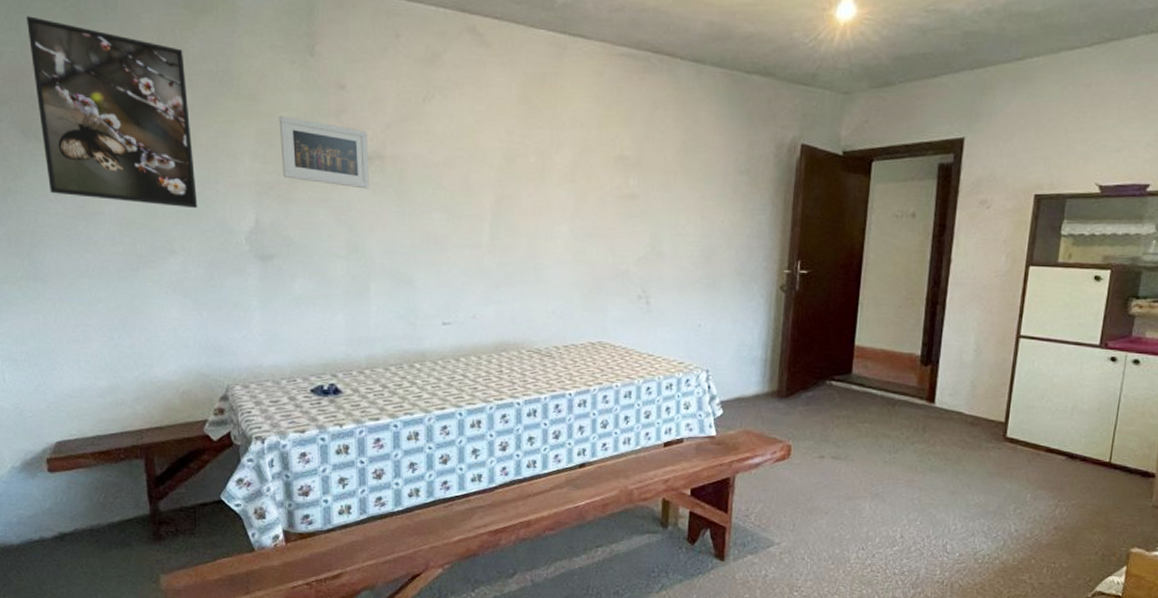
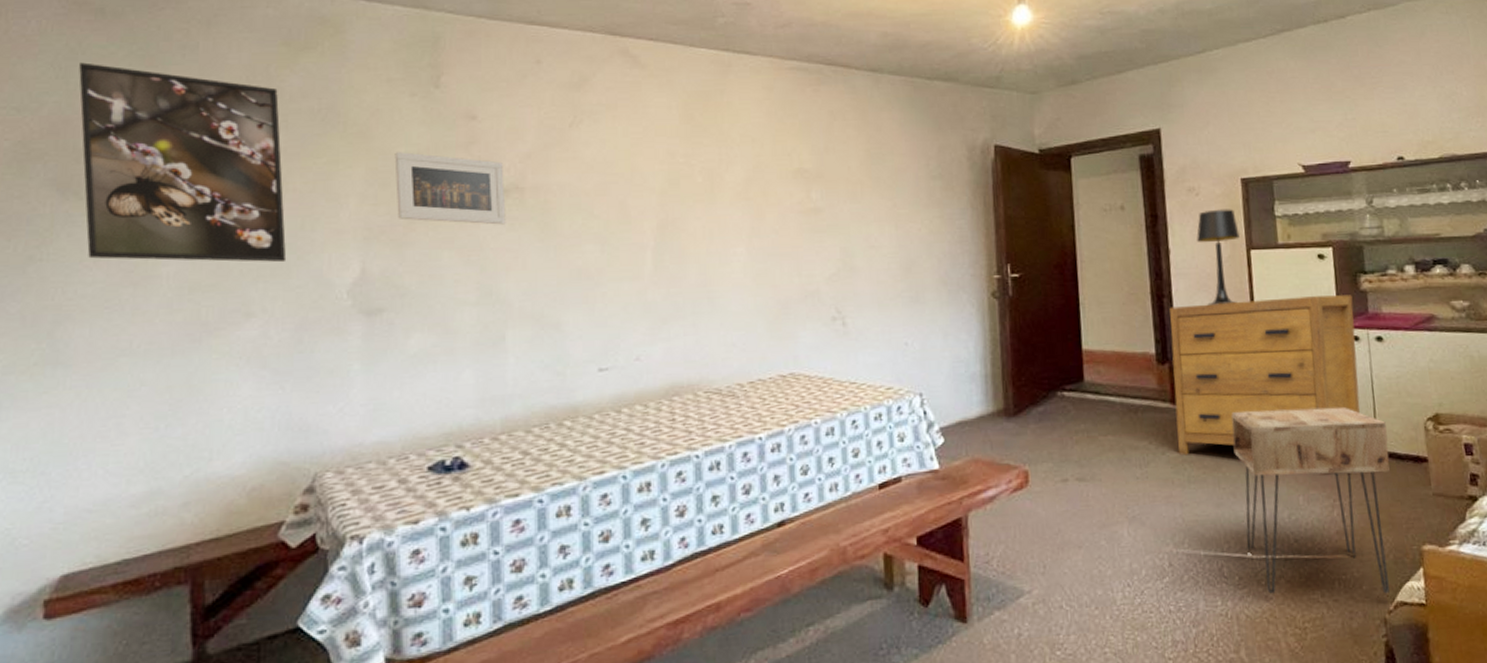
dresser: none [926,314,1119,448] -> present [1169,295,1360,456]
nightstand: none [971,415,1123,584] -> present [1231,407,1390,594]
table lamp: none [977,223,1022,317] -> present [1196,209,1240,305]

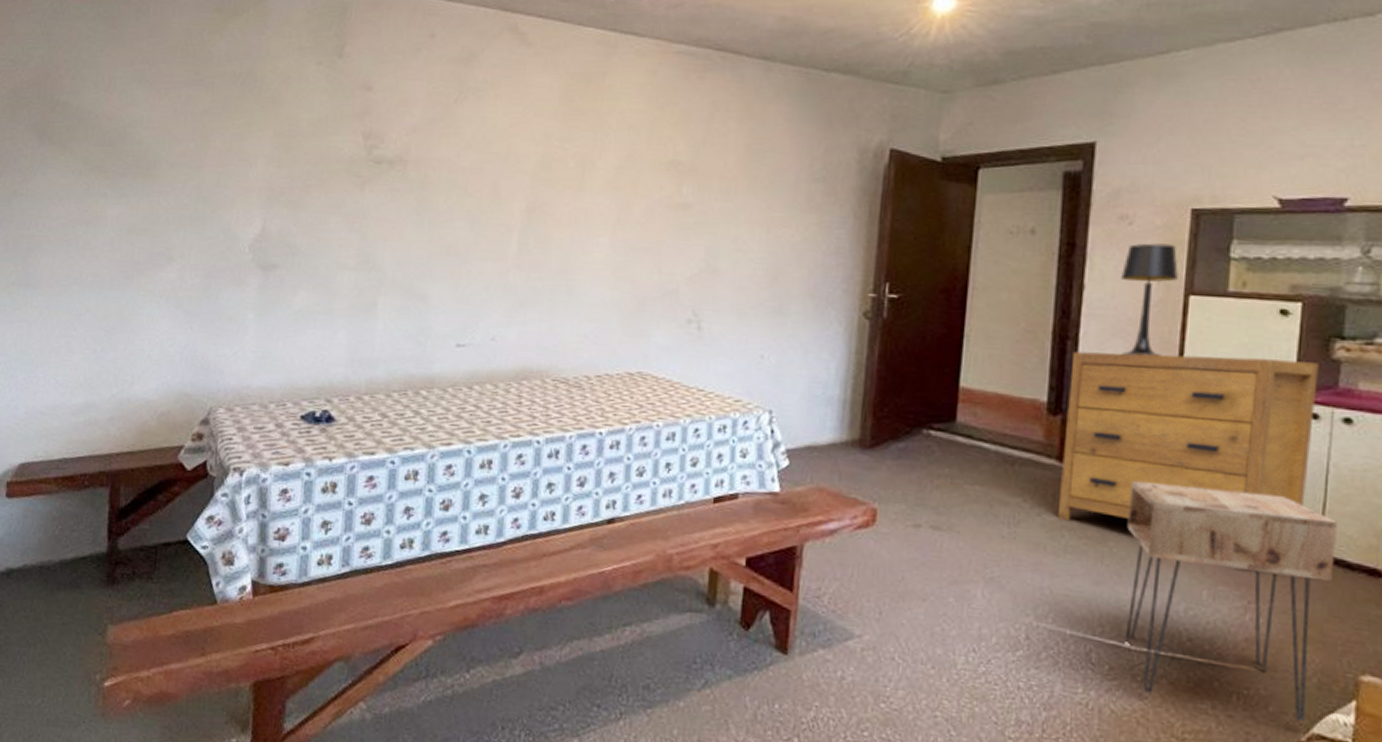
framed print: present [79,62,287,263] -> none [55,22,209,214]
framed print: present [394,152,506,225] -> none [296,118,391,195]

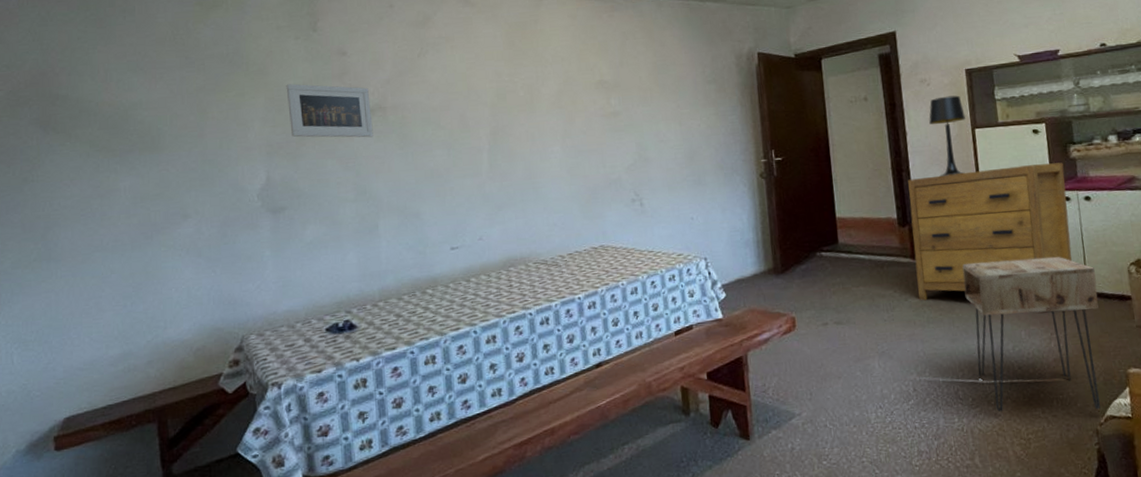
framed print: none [296,118,391,195] -> present [286,84,373,138]

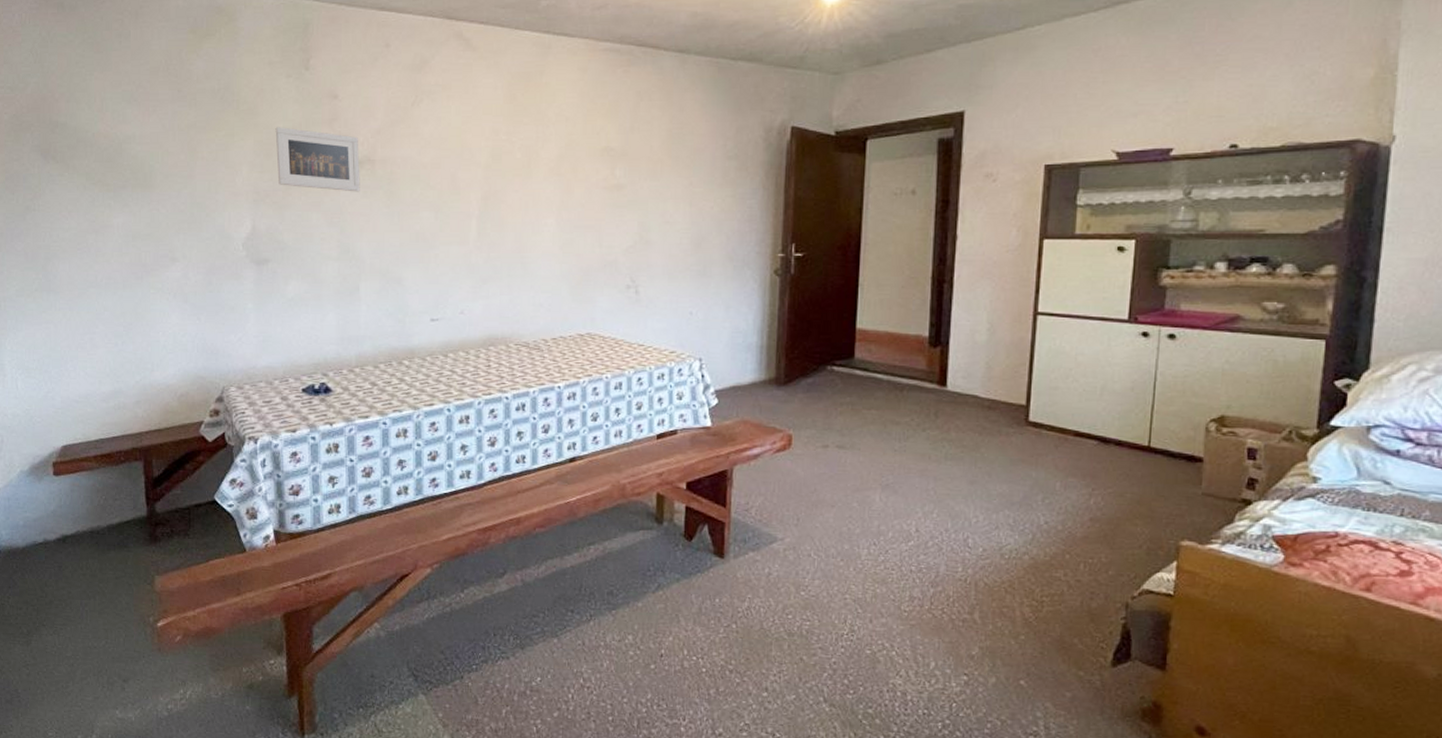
dresser: present [908,162,1072,301] -> none [940,289,1149,434]
table lamp: present [929,95,966,177] -> none [987,196,1034,293]
nightstand: present [962,257,1100,412] -> none [995,398,1163,581]

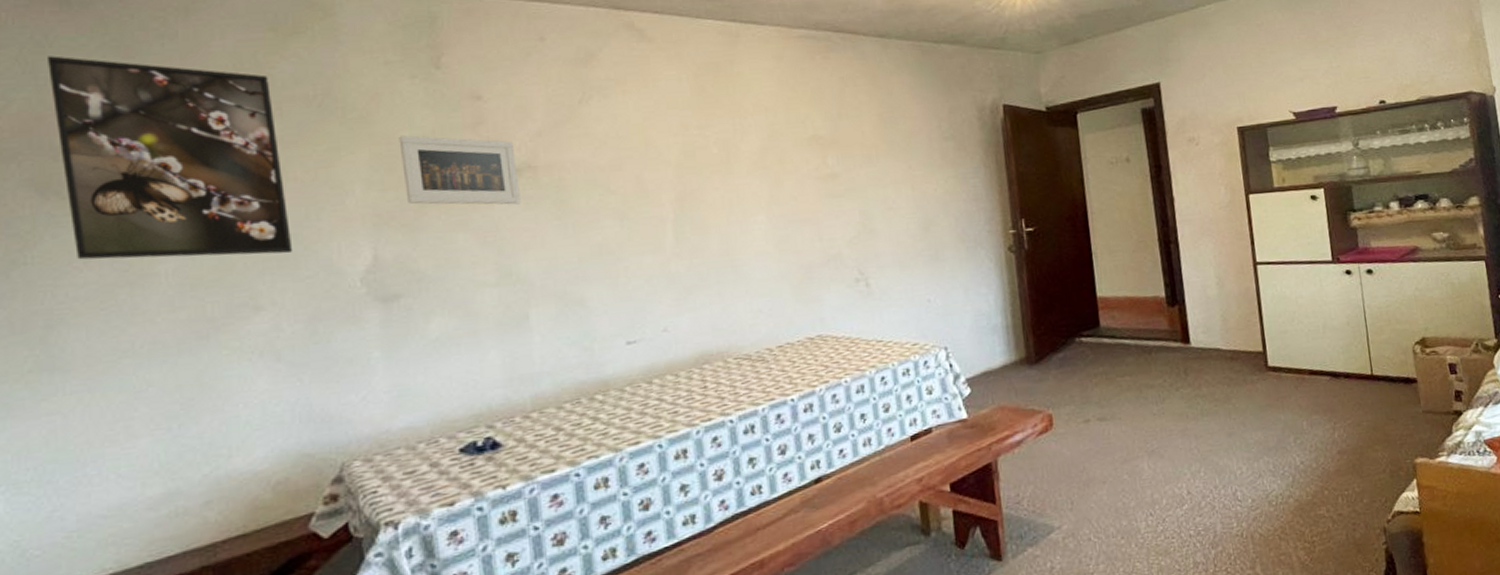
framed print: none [50,49,199,219] -> present [48,56,293,260]

